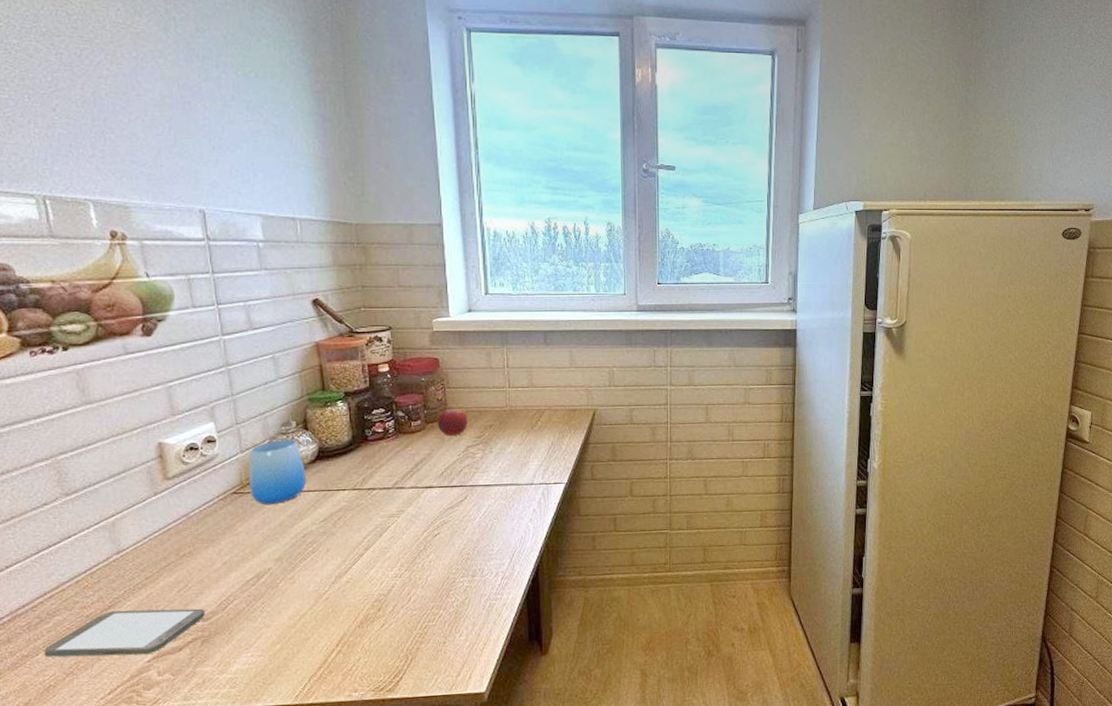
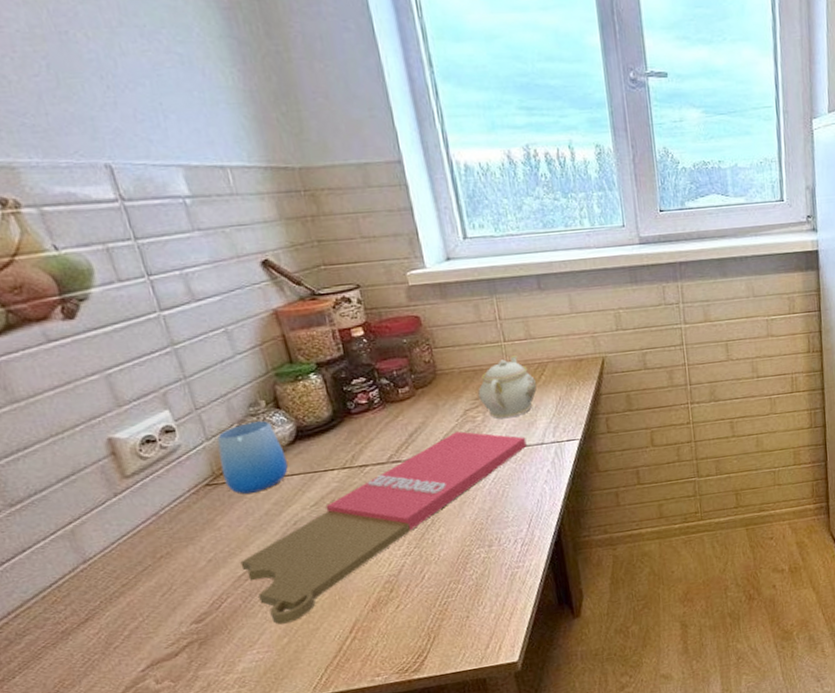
smartphone: present [44,608,205,657] -> none [20,610,198,679]
cutting board: none [251,465,518,631] -> present [240,431,527,625]
fruit: present [437,408,468,436] -> none [427,370,463,401]
teapot: none [480,401,533,458] -> present [478,355,537,419]

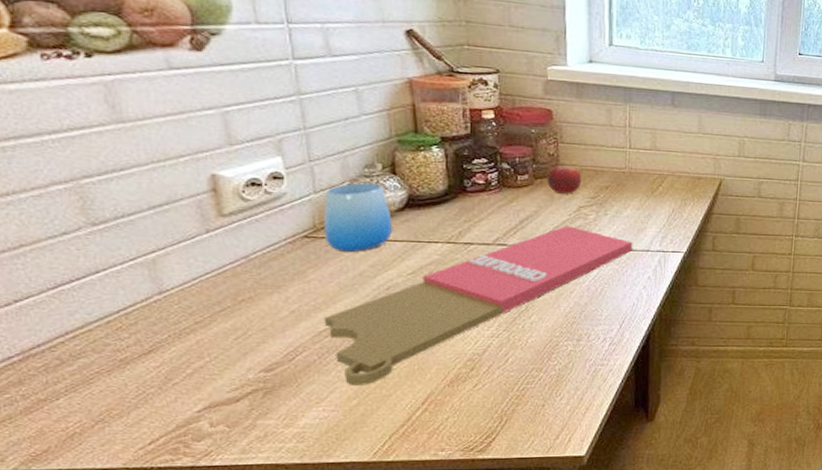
fruit: none [427,370,463,401] -> present [547,164,583,194]
teapot: present [478,355,537,419] -> none [595,163,654,222]

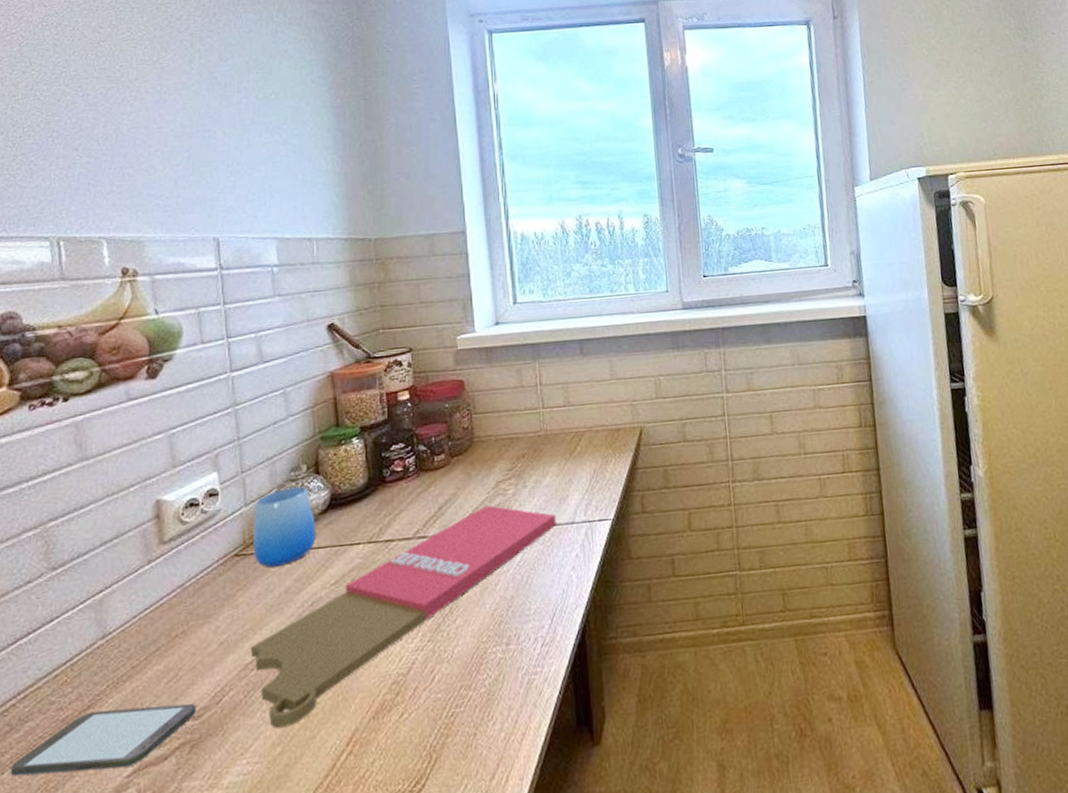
smartphone: none [66,356,268,405] -> present [10,703,196,777]
fruit: present [547,164,583,194] -> none [463,437,498,471]

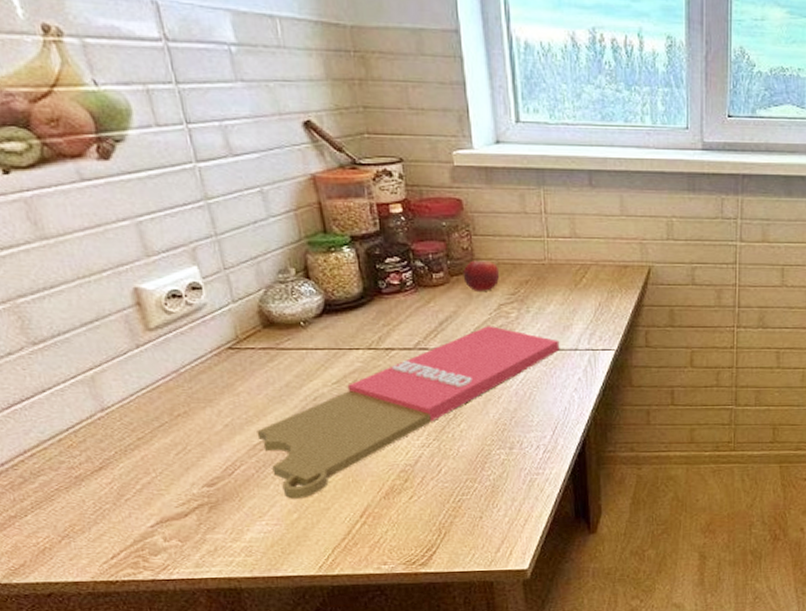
smartphone: present [10,703,196,777] -> none [32,472,210,520]
cup: present [252,487,316,569] -> none [243,289,313,363]
fruit: none [463,437,498,471] -> present [462,259,500,291]

